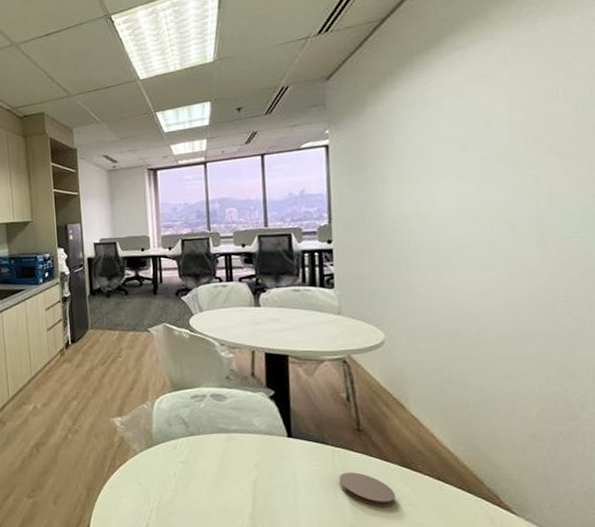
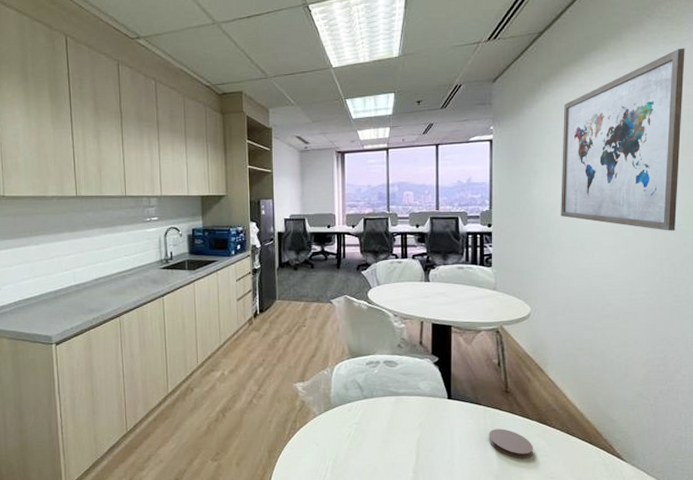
wall art: none [416,19,575,240] -> present [561,48,685,231]

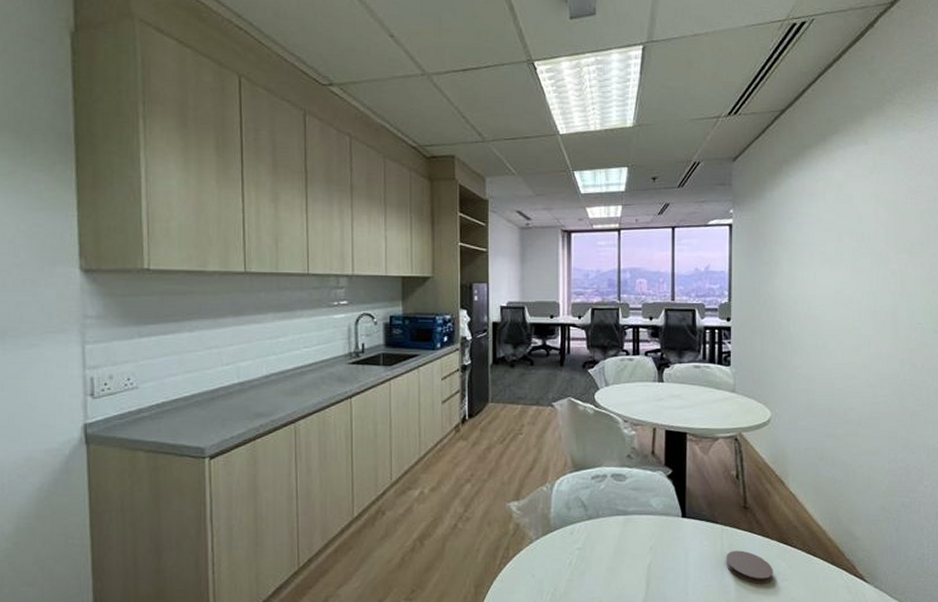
wall art: present [561,48,685,231] -> none [802,136,924,329]

